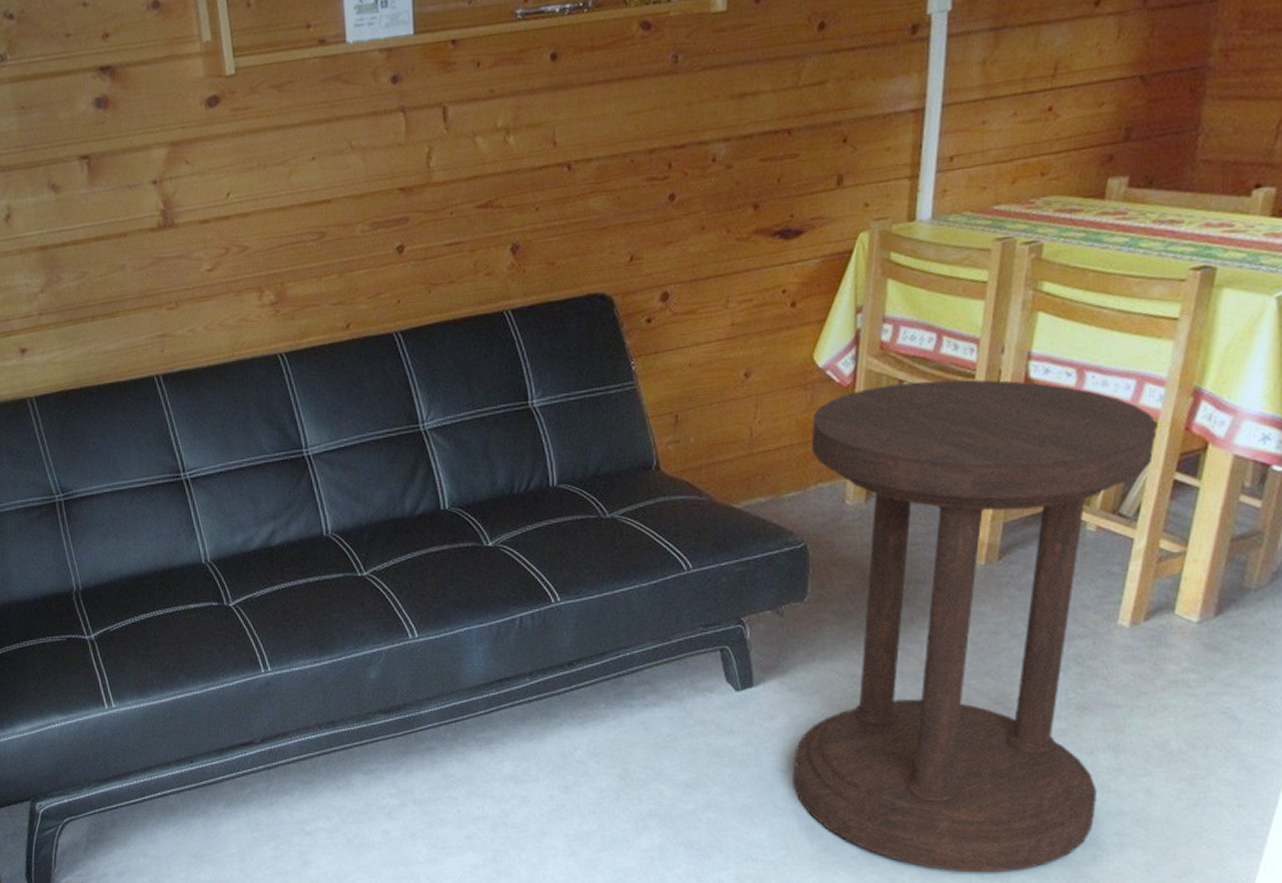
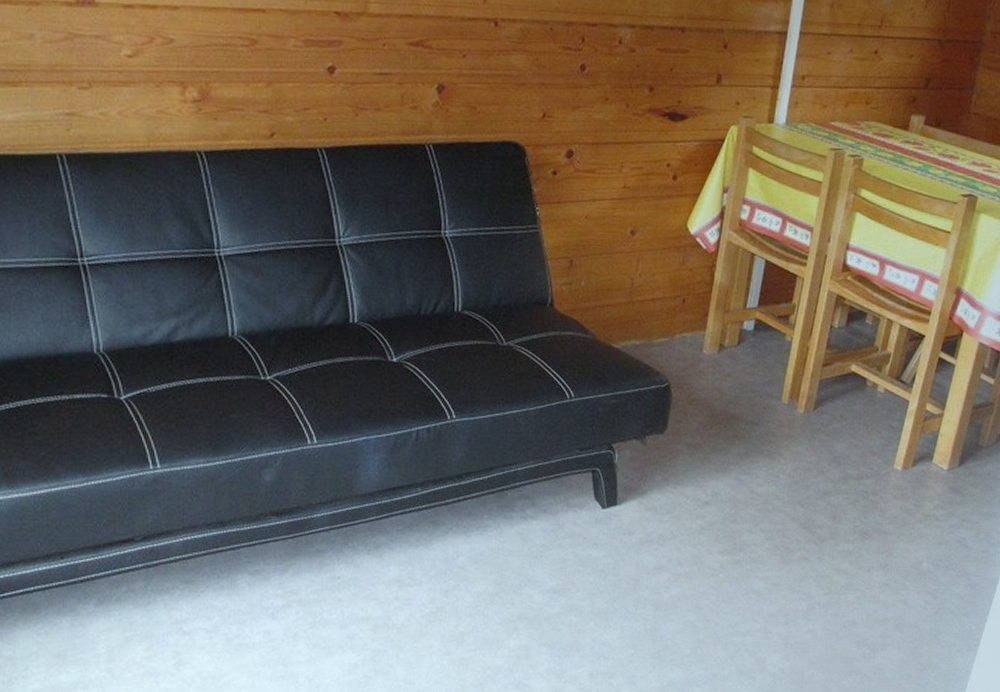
side table: present [793,379,1158,873] -> none [643,256,931,668]

